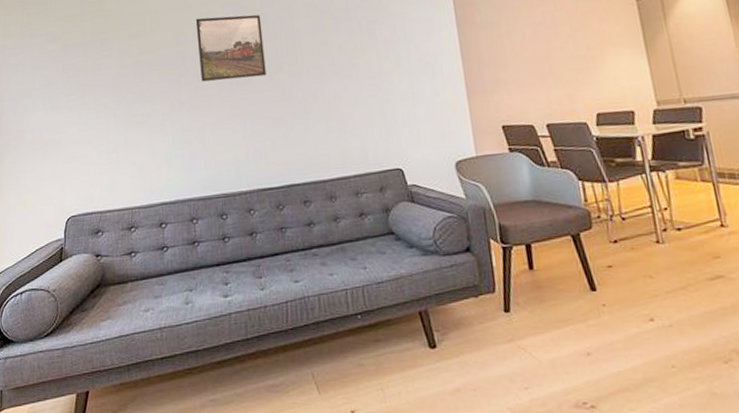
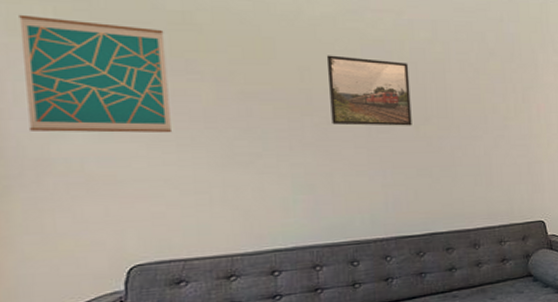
wall art: none [10,18,93,110] -> present [19,14,173,133]

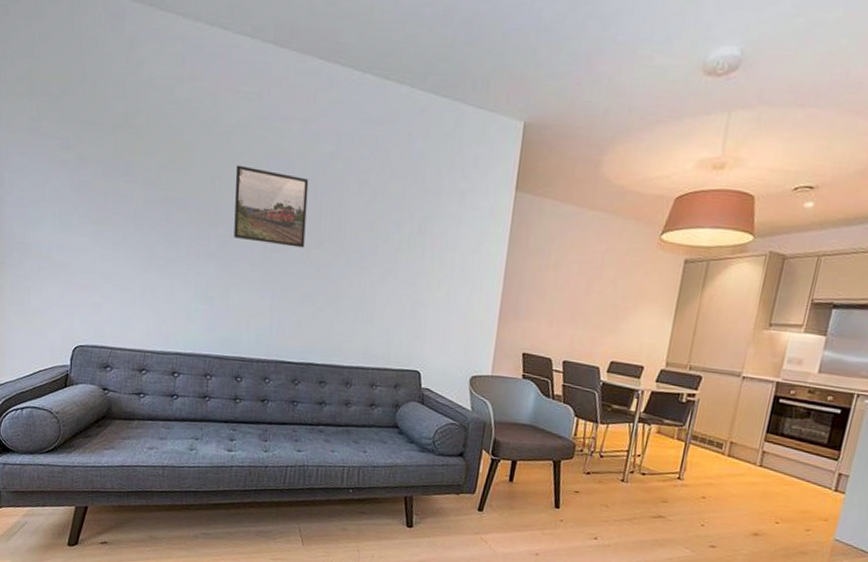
wall art: present [19,14,173,133] -> none [15,112,111,231]

